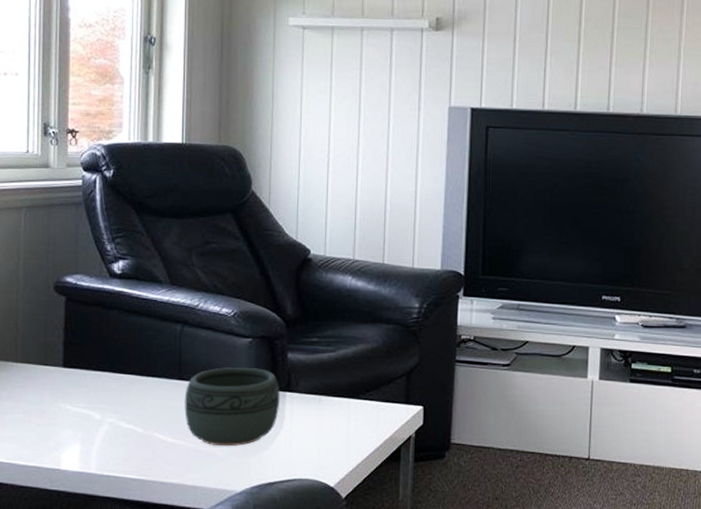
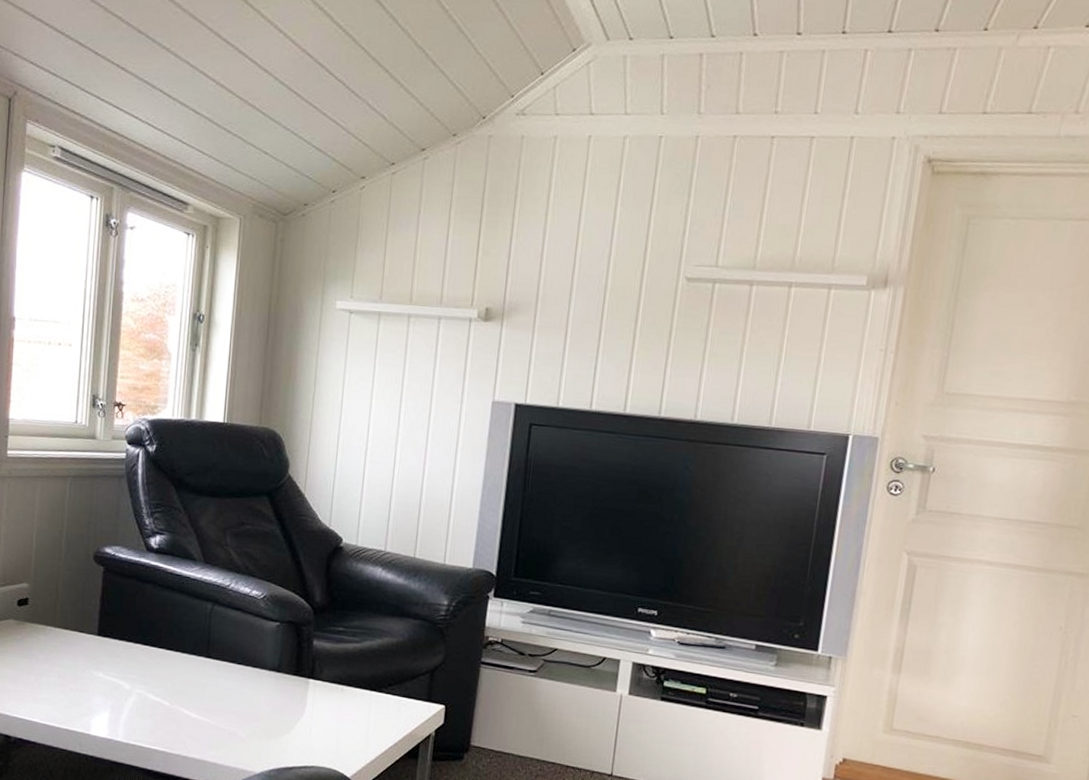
bowl: present [184,367,280,447] -> none [210,649,304,728]

